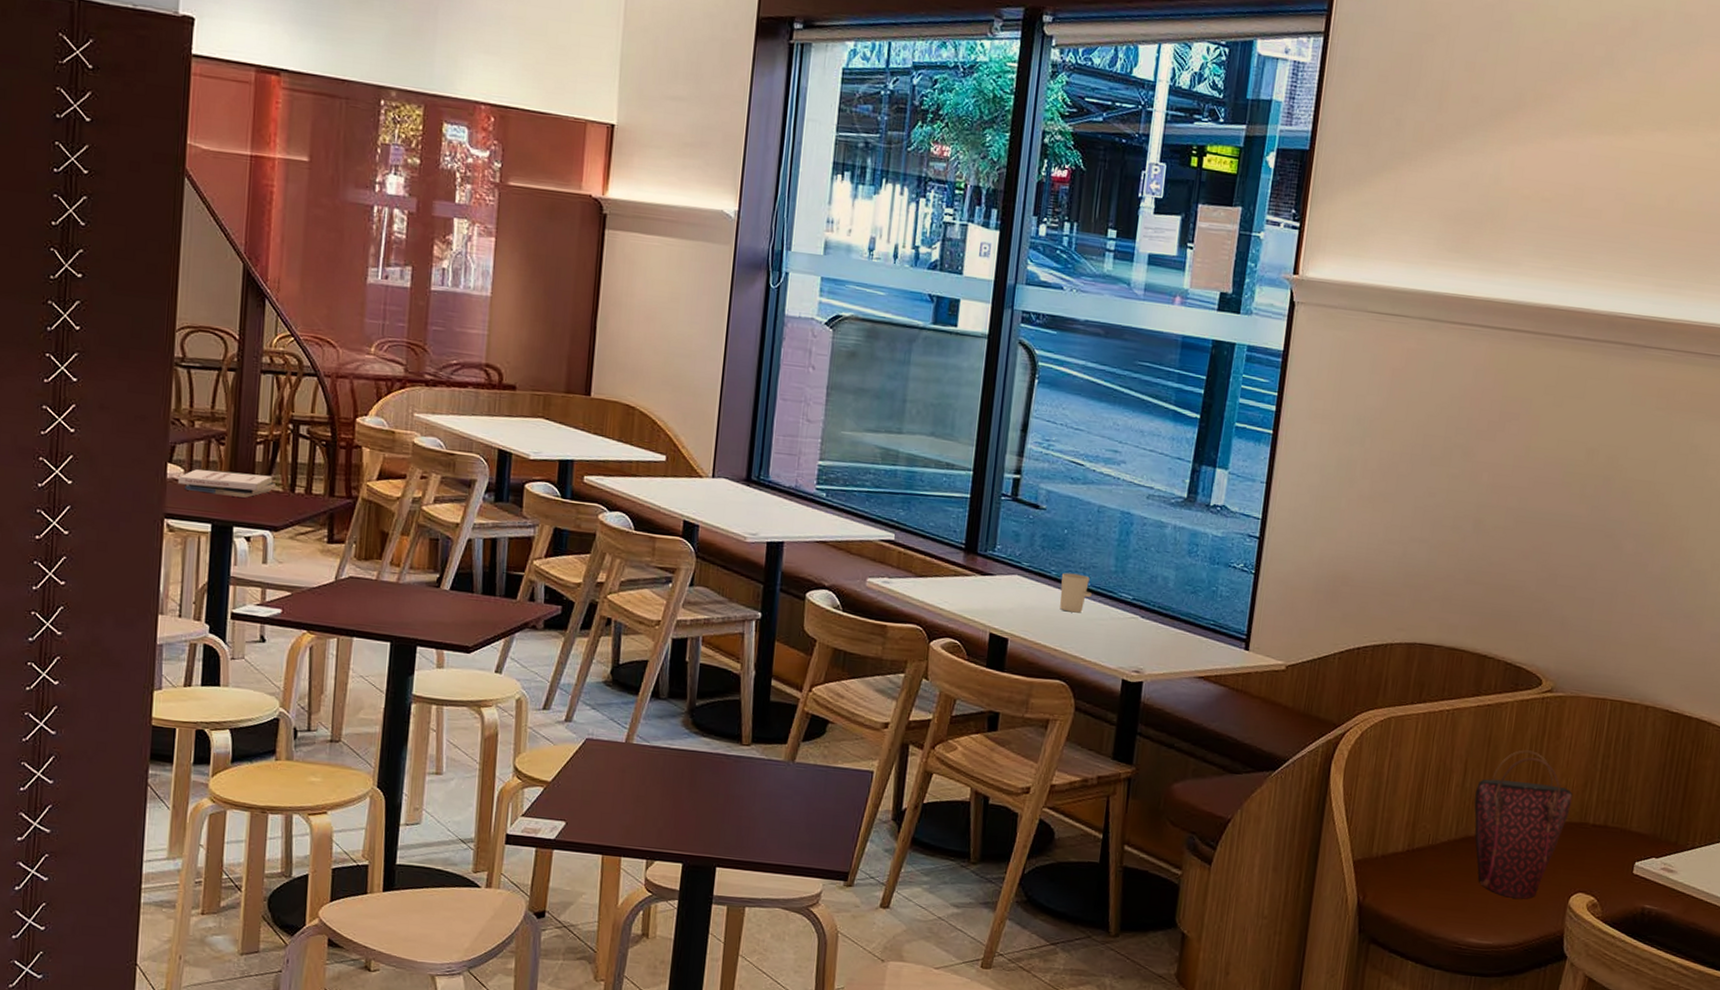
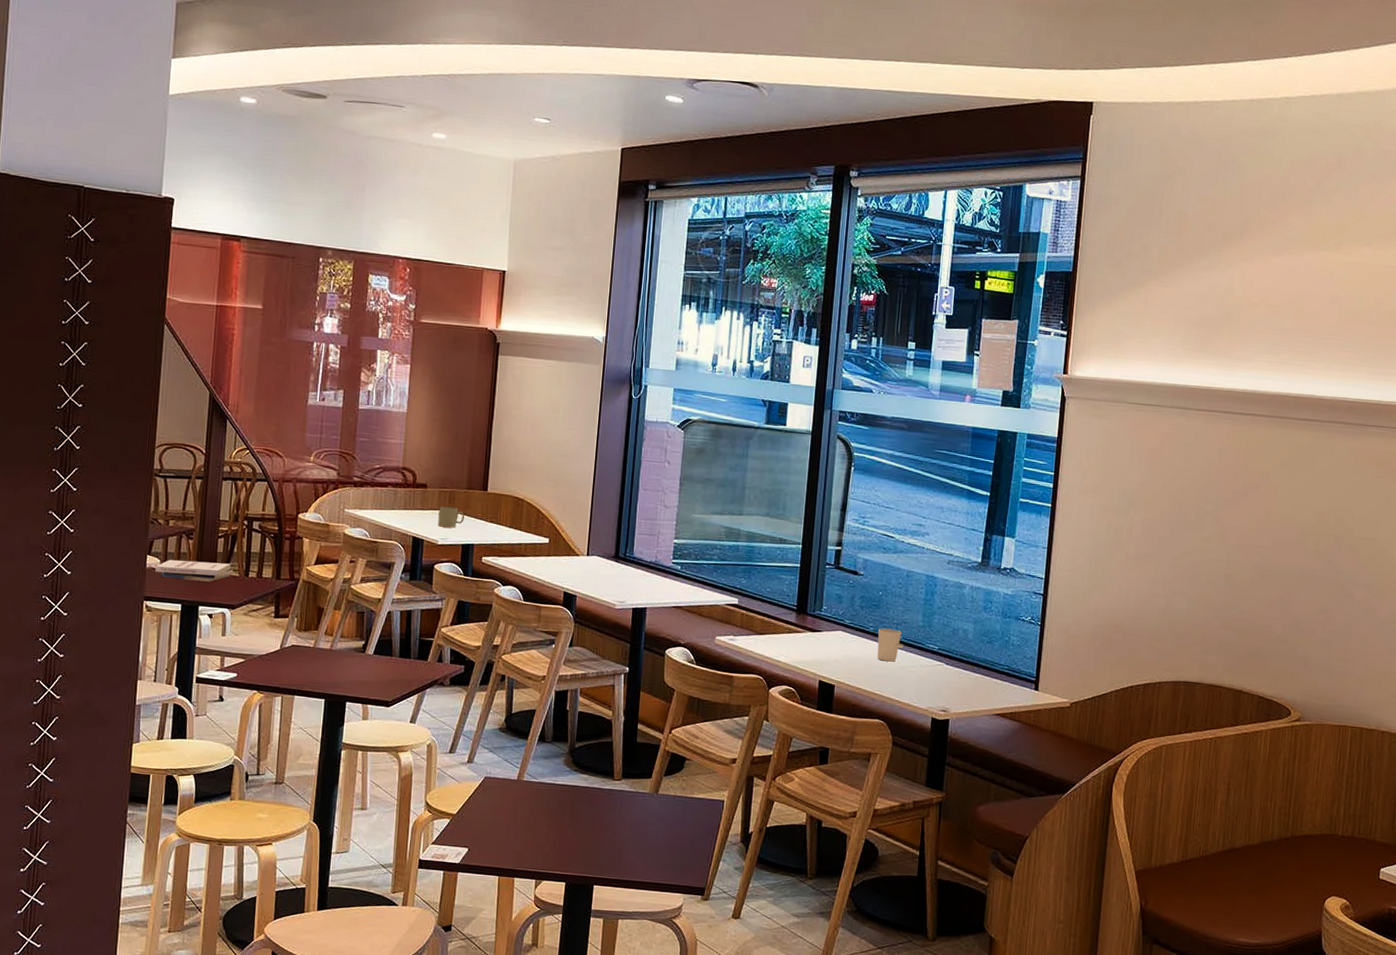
mug: none [529,413,563,440] -> present [438,506,465,528]
handbag: present [1474,750,1573,899] -> none [1237,771,1323,903]

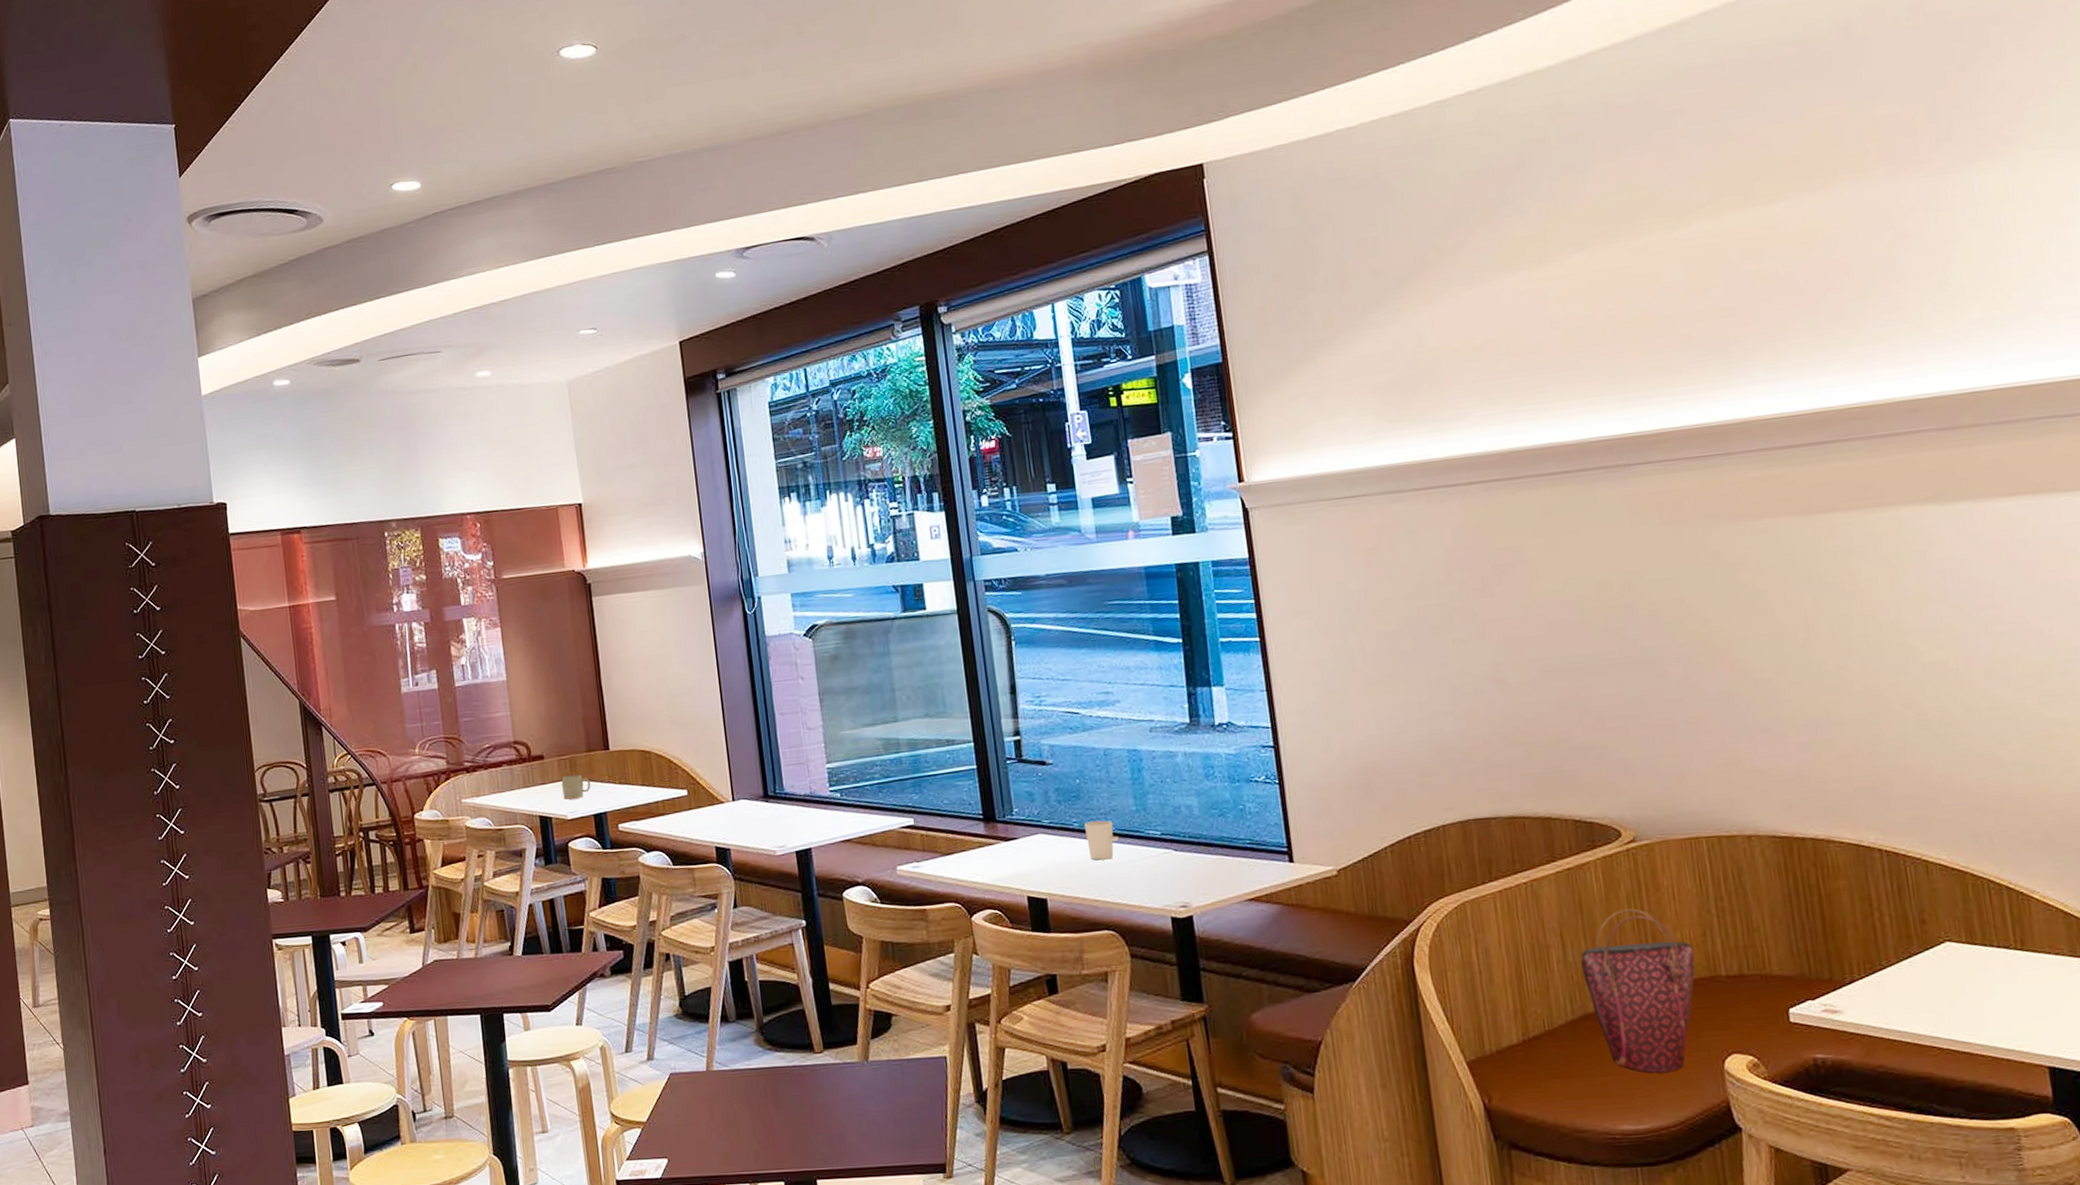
books: present [155,560,233,582] -> none [278,882,358,910]
handbag: none [1237,771,1323,903] -> present [1581,908,1695,1073]

